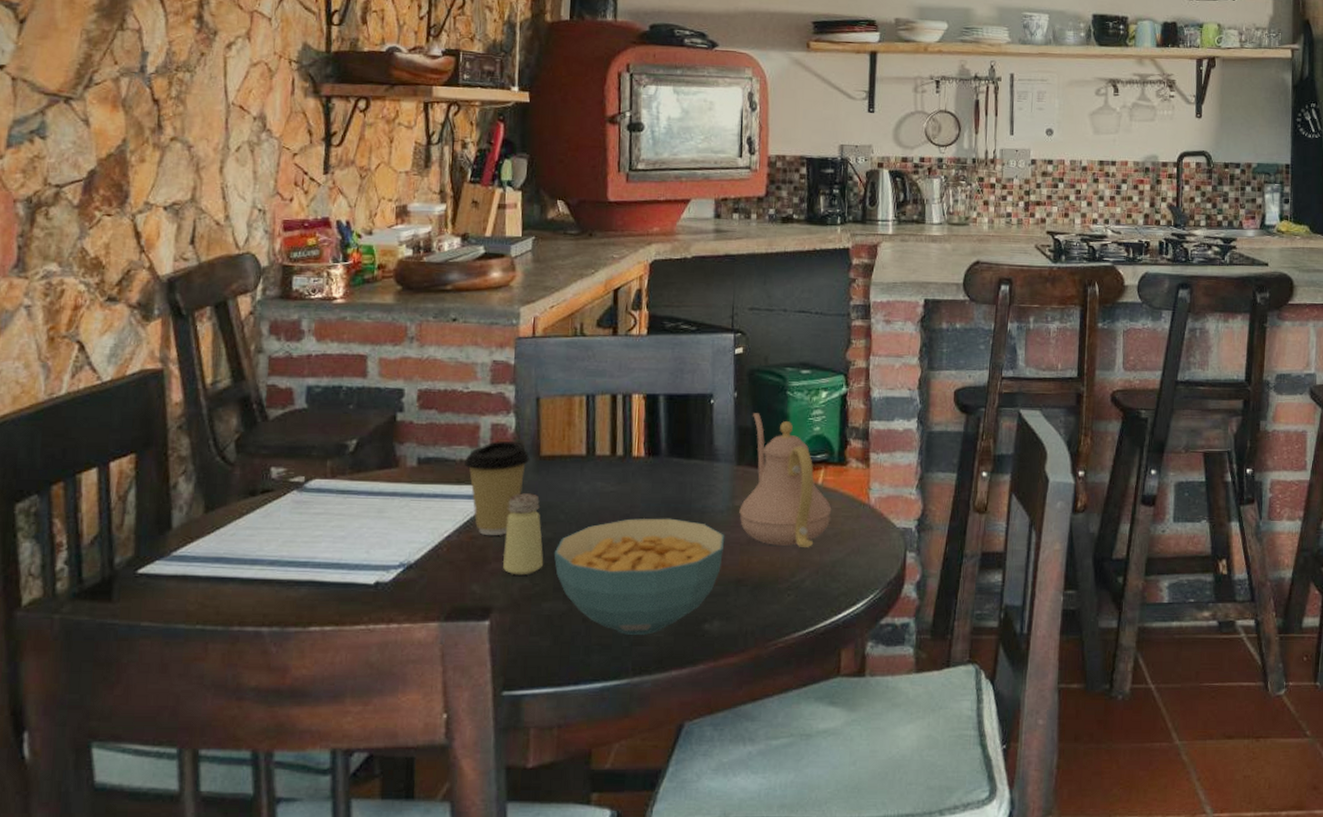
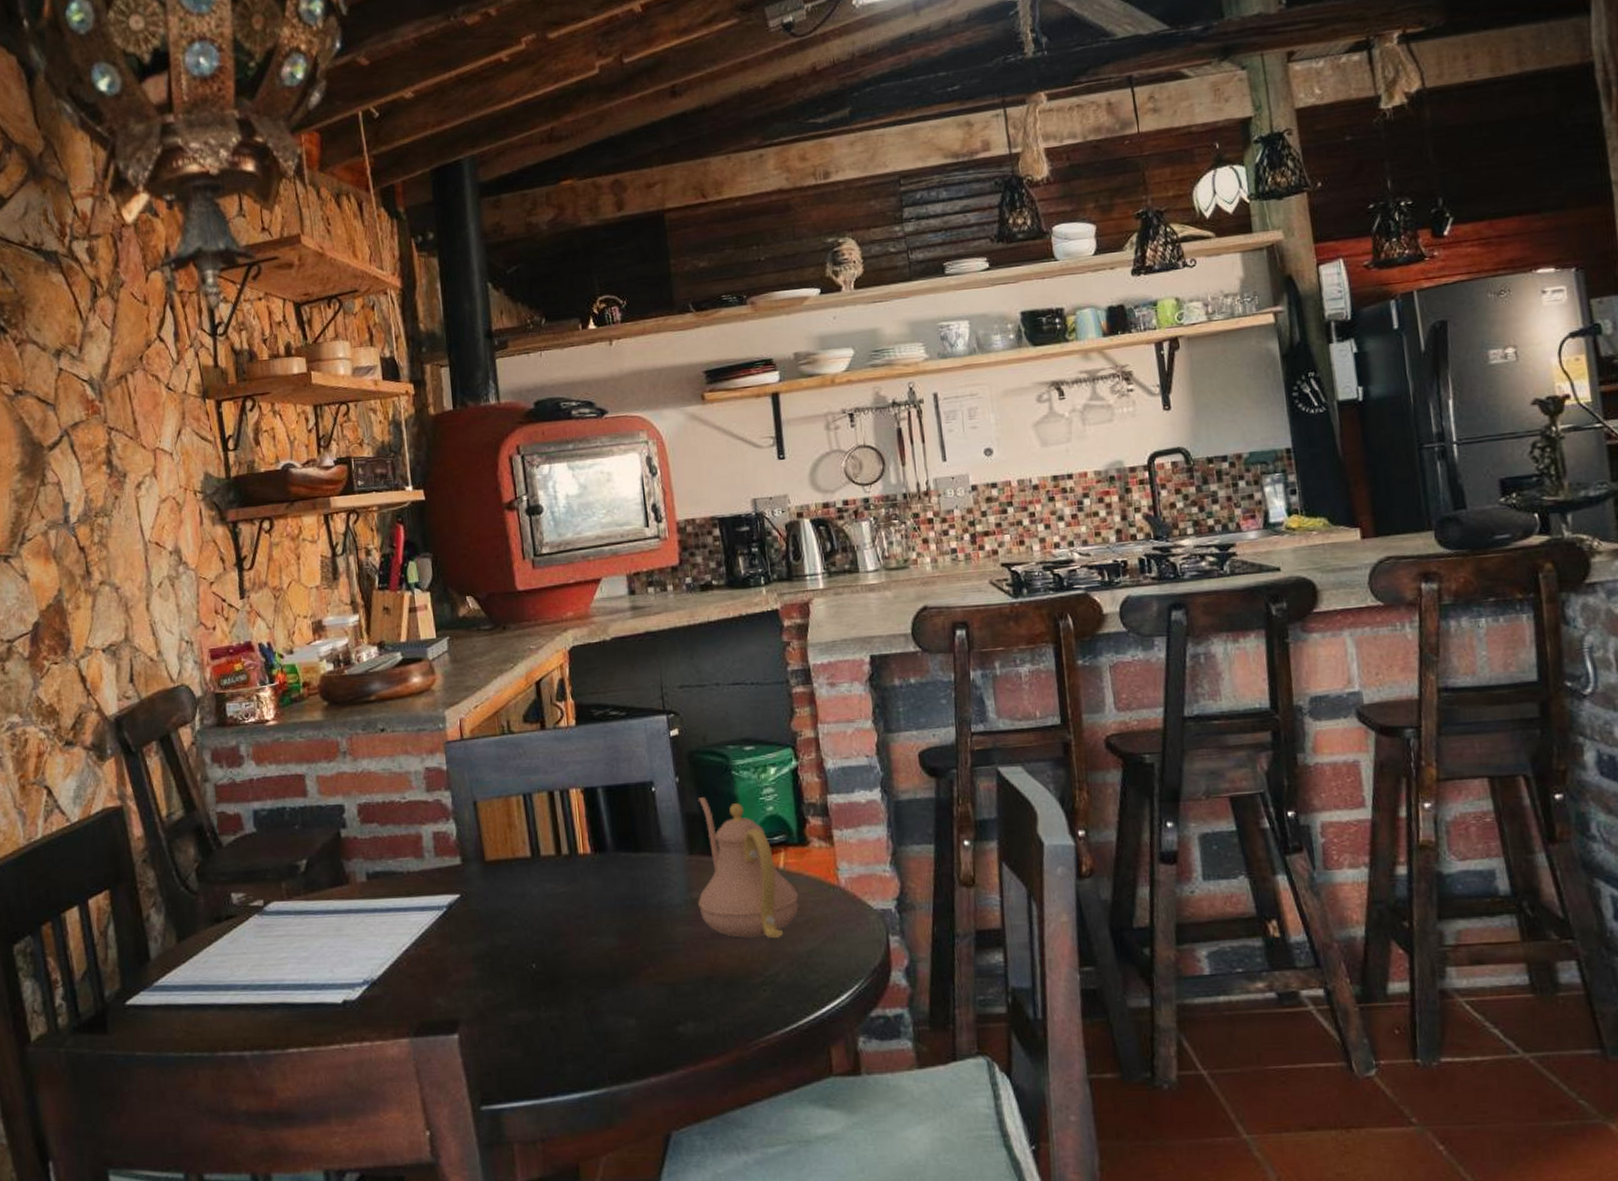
coffee cup: present [464,441,530,536] -> none [412,848,476,948]
saltshaker: present [502,493,544,575] -> none [460,900,504,986]
cereal bowl: present [553,518,725,635] -> none [512,916,688,1042]

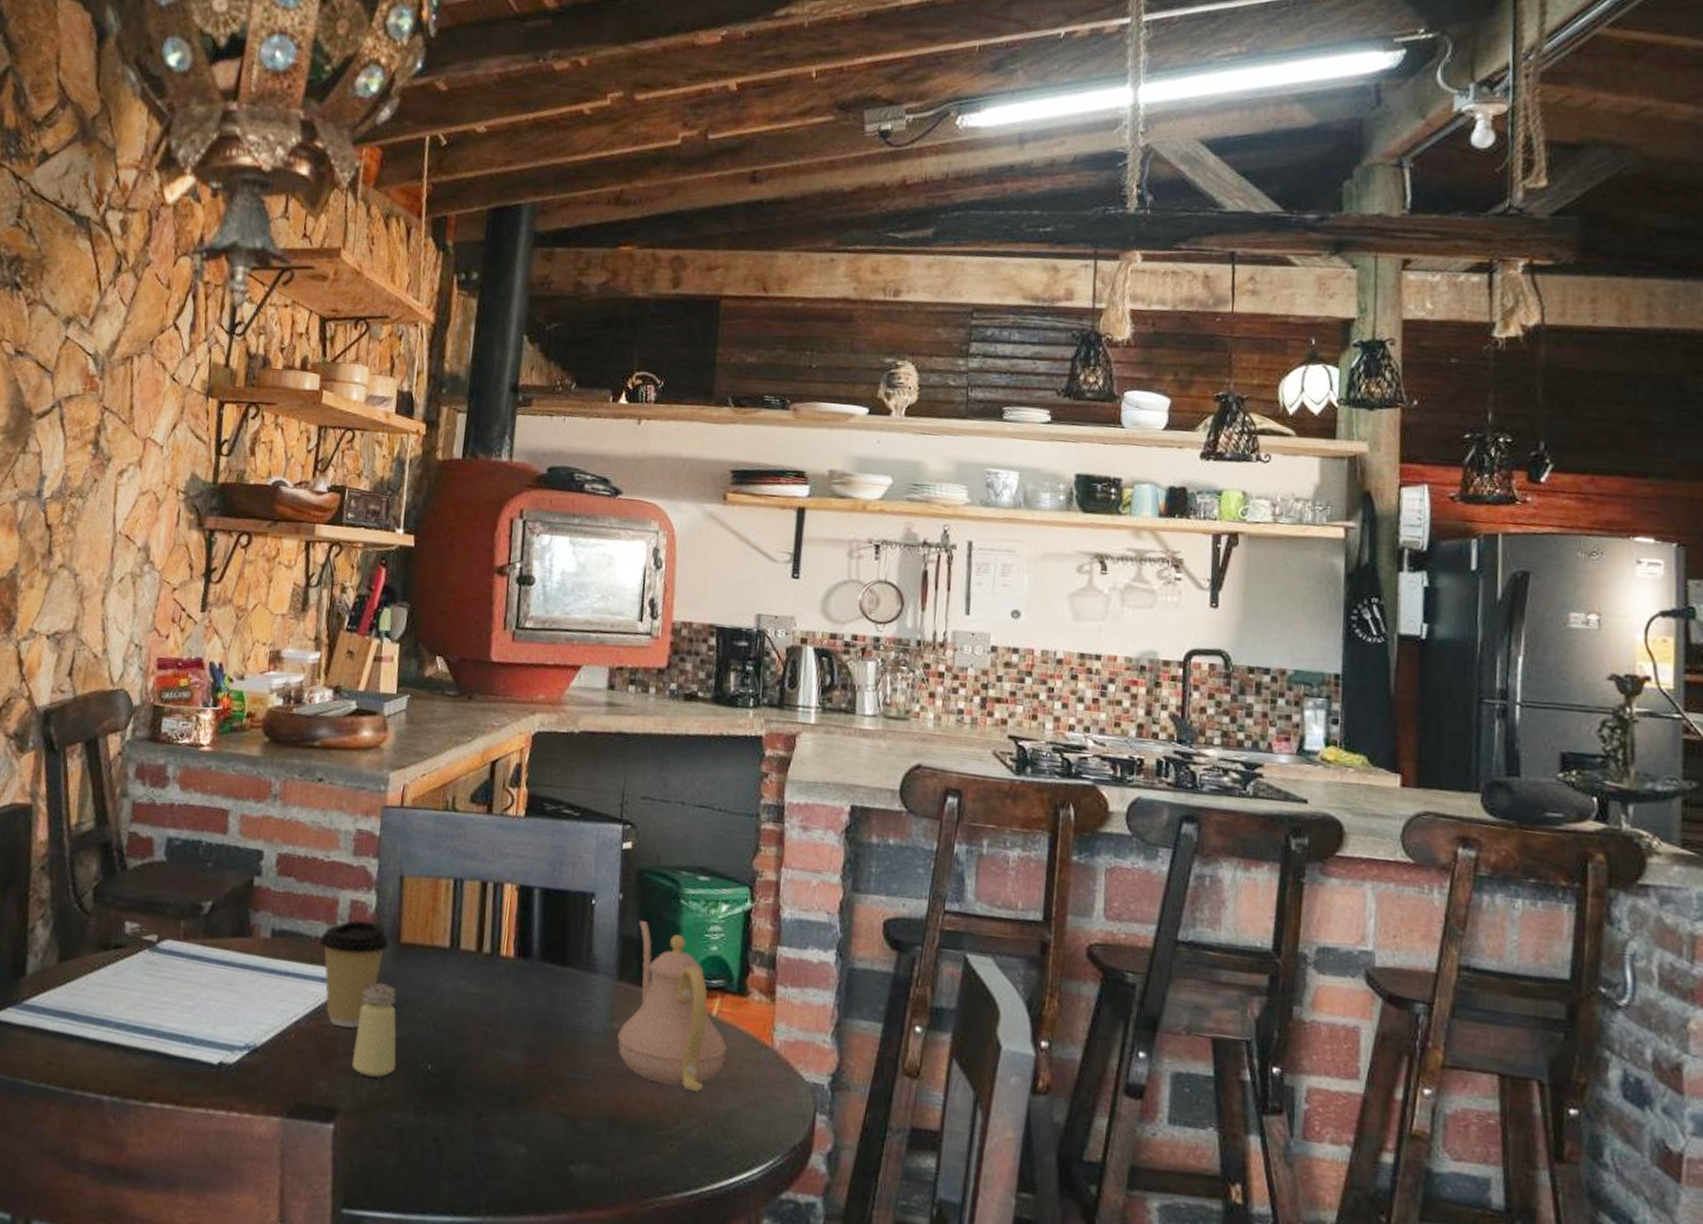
coffee cup: none [412,848,476,948] -> present [320,920,390,1028]
saltshaker: none [460,900,504,986] -> present [352,982,397,1078]

